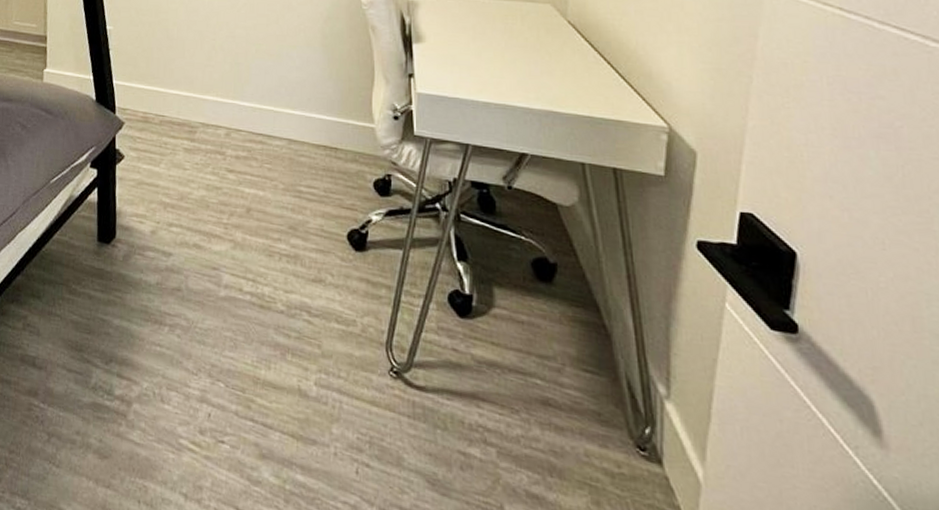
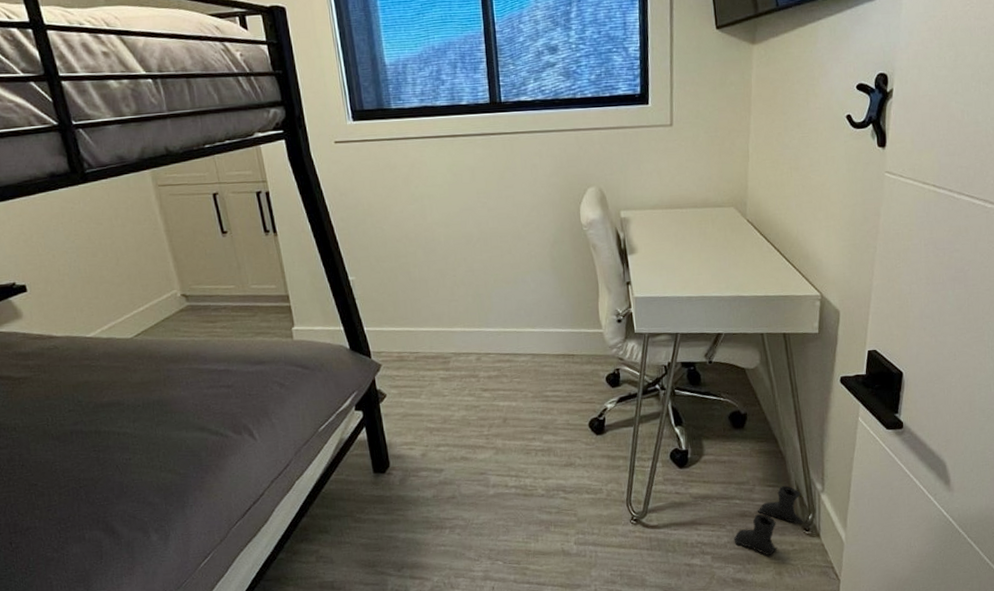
boots: none [530,375,638,473] -> present [734,486,804,556]

